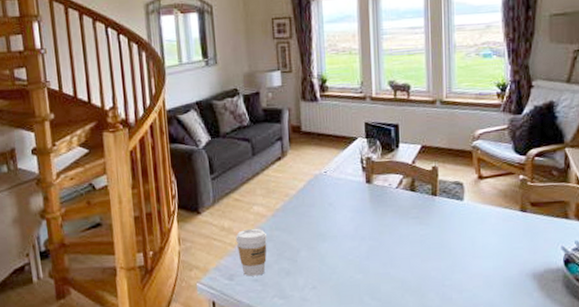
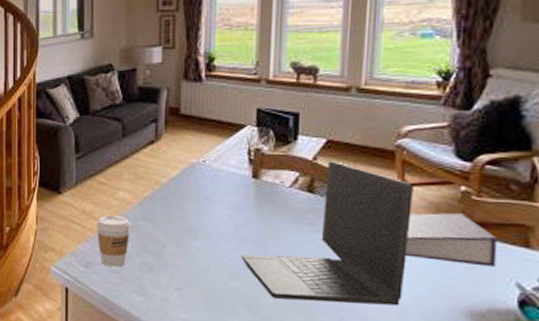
laptop: none [363,163,488,284] -> present [241,161,413,306]
book: none [485,197,548,237] -> present [405,213,498,267]

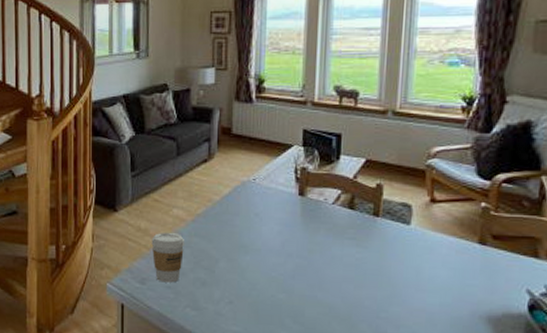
laptop: present [241,161,413,306] -> none [288,180,441,313]
book: present [405,213,498,267] -> none [434,227,512,276]

